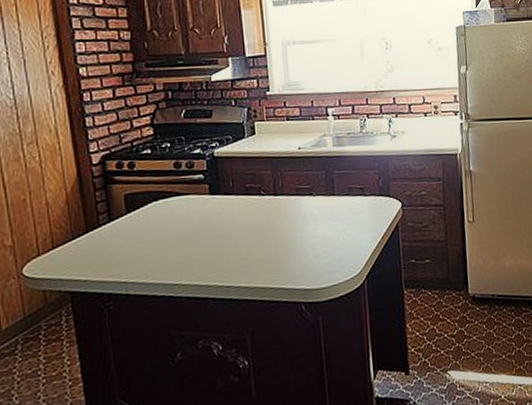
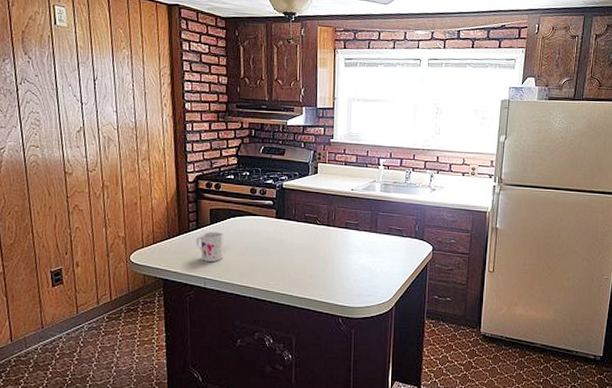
mug: none [109,221,148,261] -> present [196,232,224,261]

